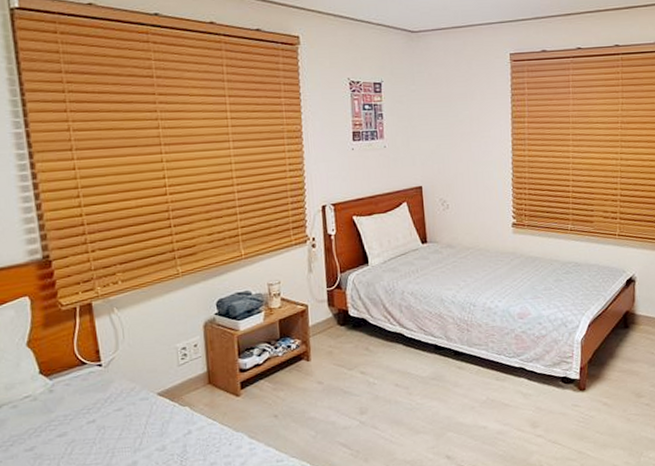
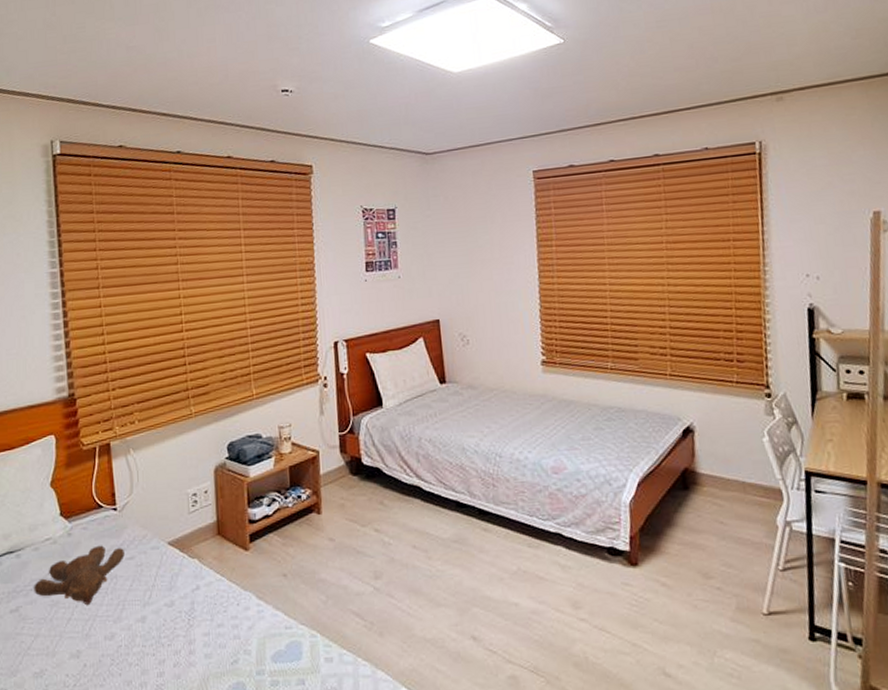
teddy bear: none [14,399,112,455] -> present [34,545,125,605]

